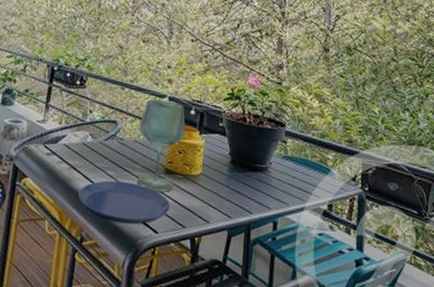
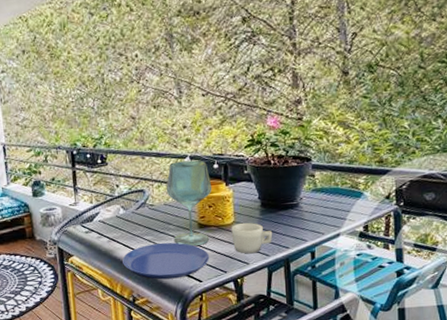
cup: none [196,176,238,212] -> present [231,222,273,254]

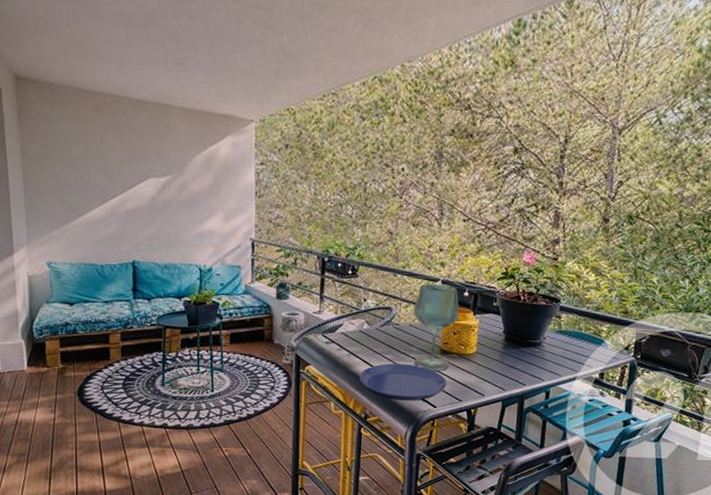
cup: present [231,222,273,254] -> none [472,354,512,386]

